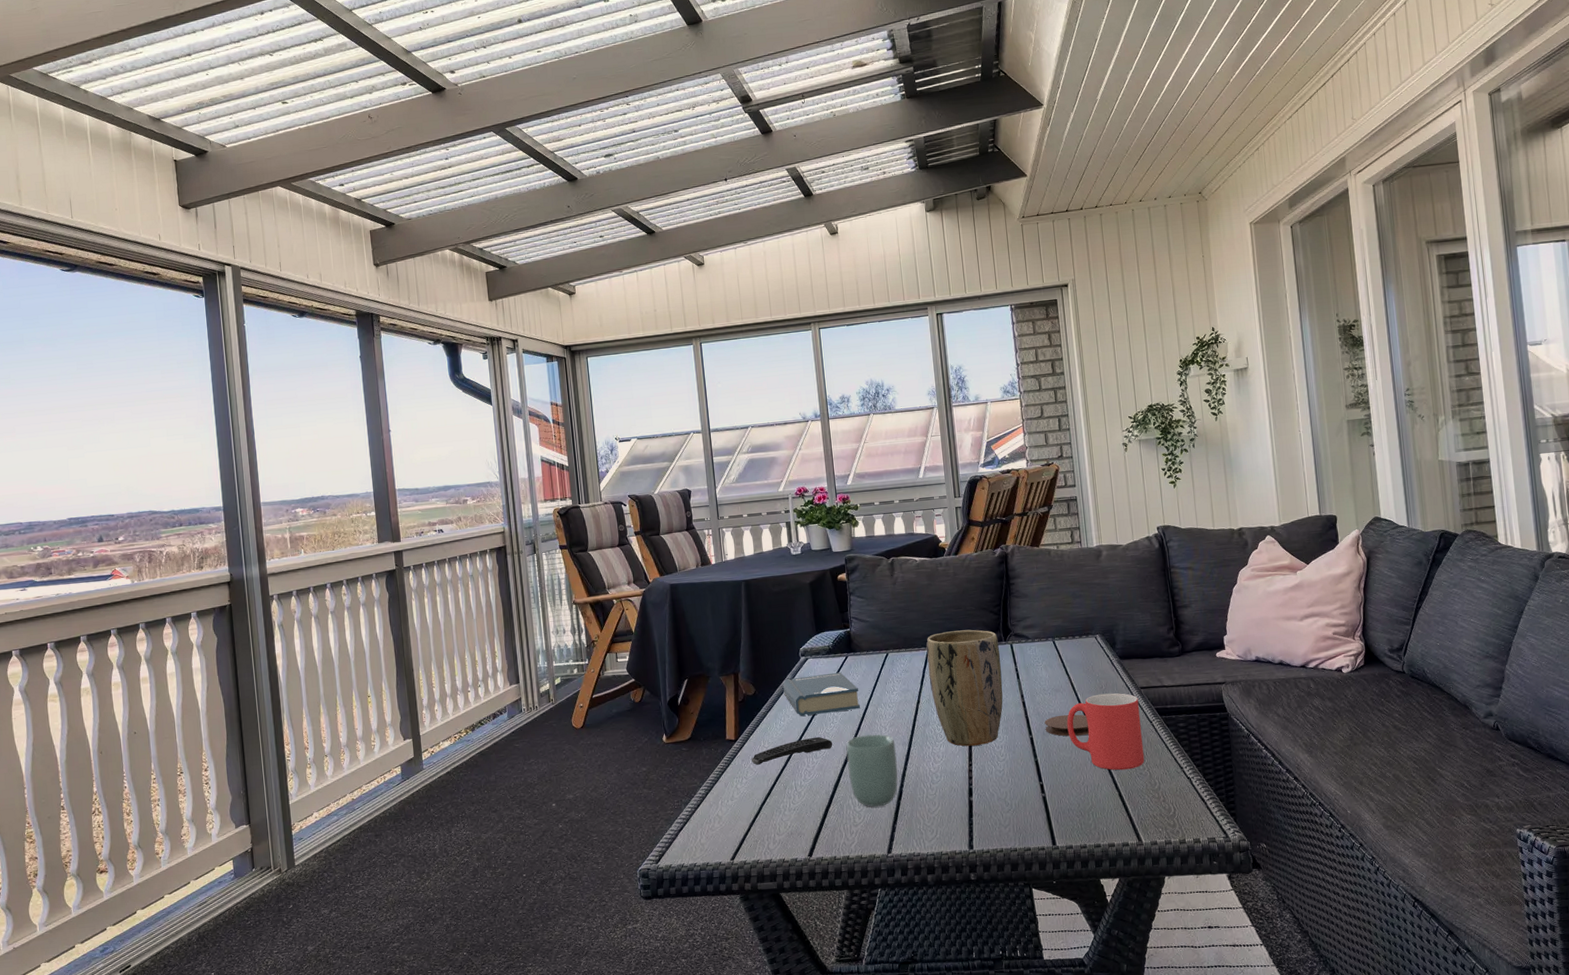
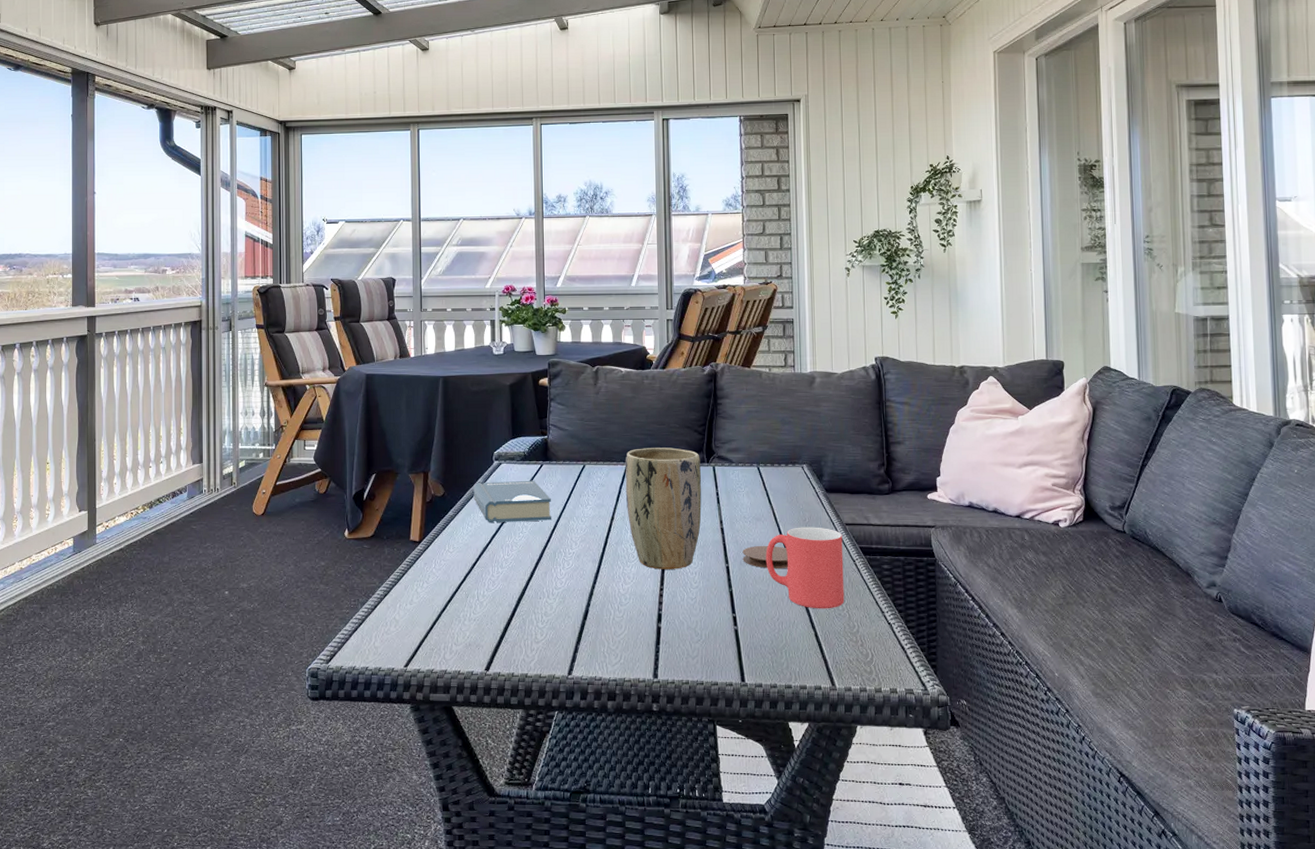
remote control: present [751,736,833,765] -> none [434,545,520,569]
cup: present [846,734,899,807] -> none [533,548,586,625]

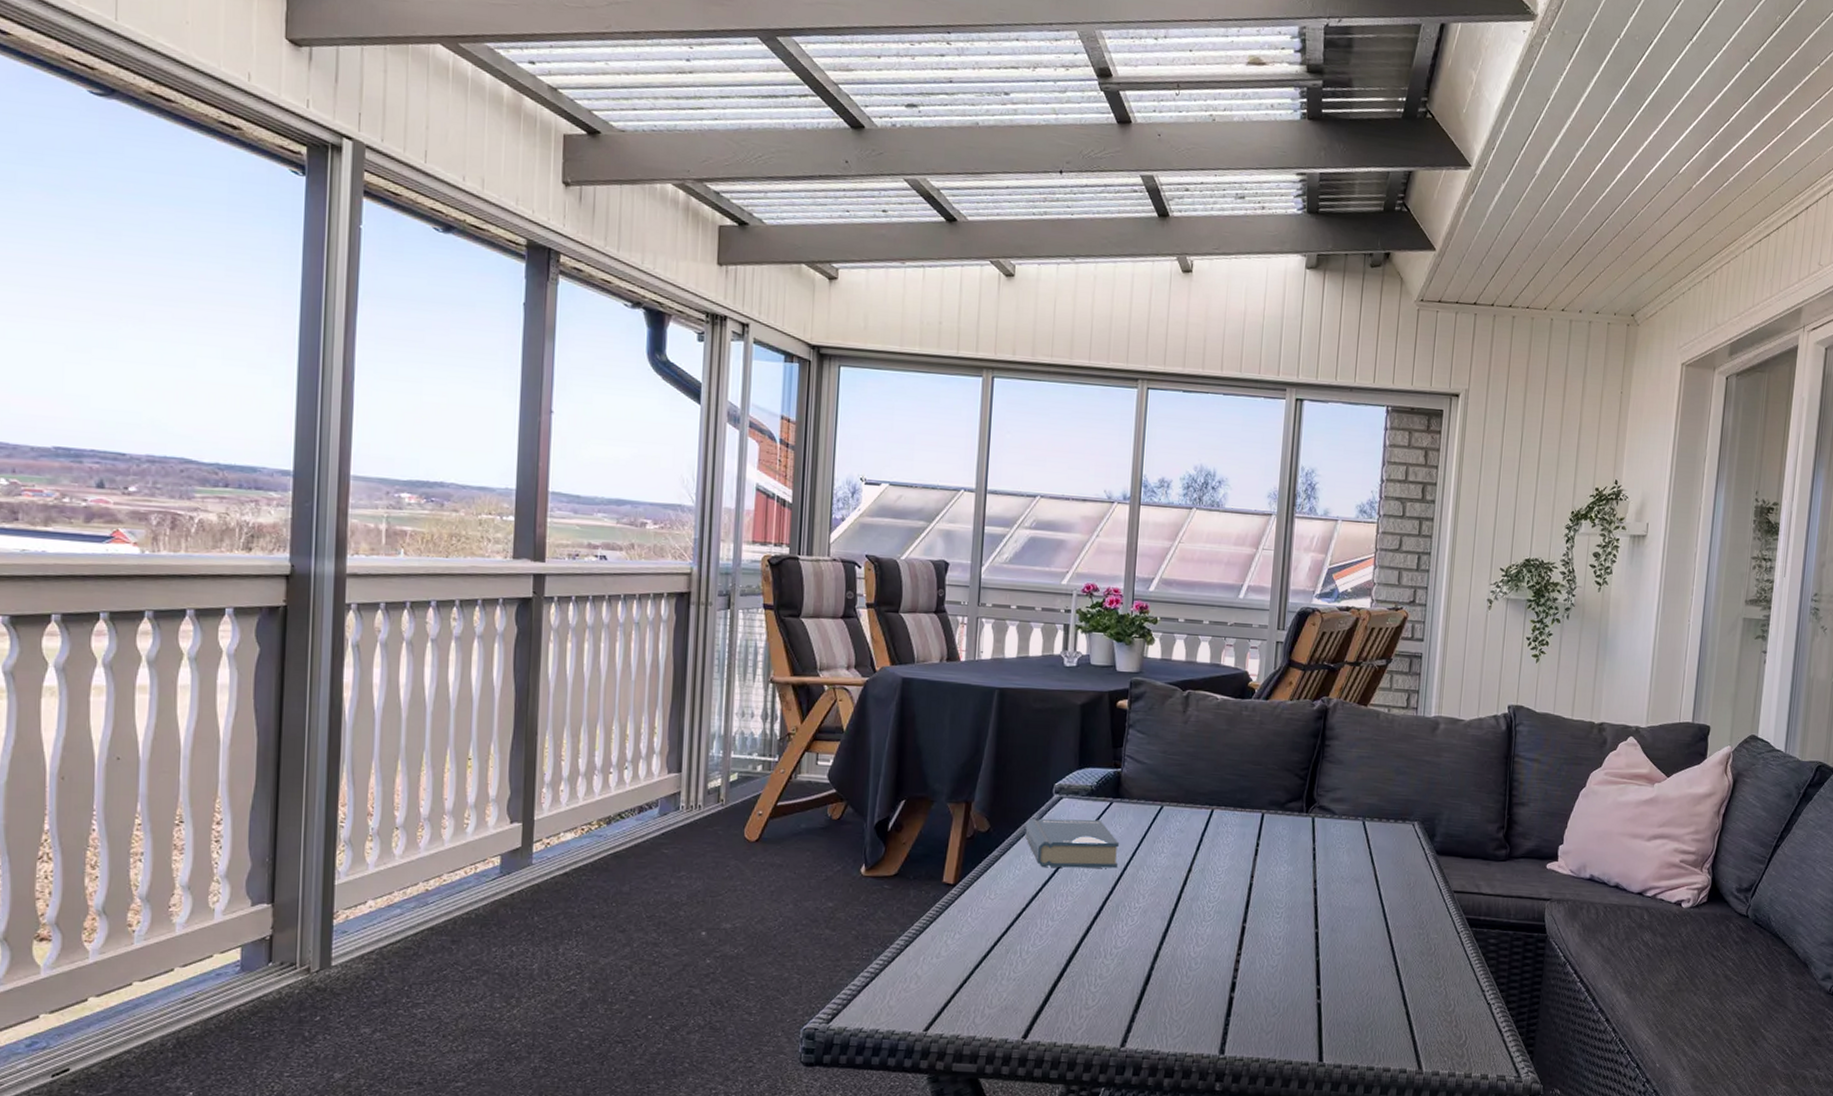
plant pot: present [625,447,702,569] -> none [1207,790,1299,932]
coaster: present [742,545,788,568] -> none [1335,910,1386,937]
mug: present [765,527,845,609] -> none [1360,892,1449,985]

